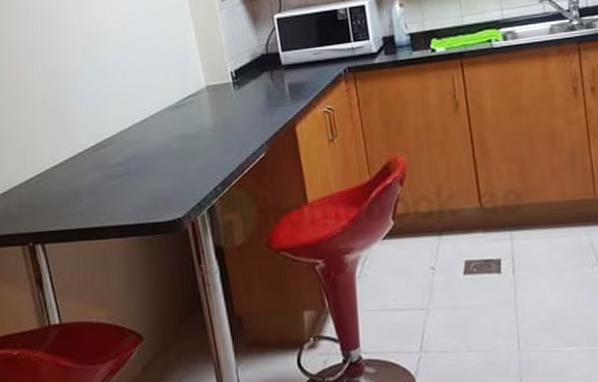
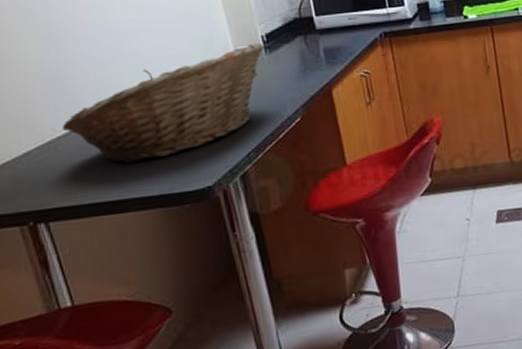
fruit basket: none [58,78,233,193] -> present [62,42,264,164]

